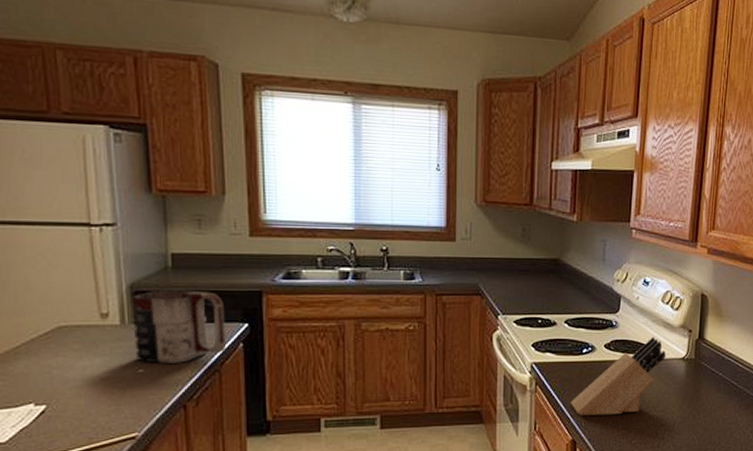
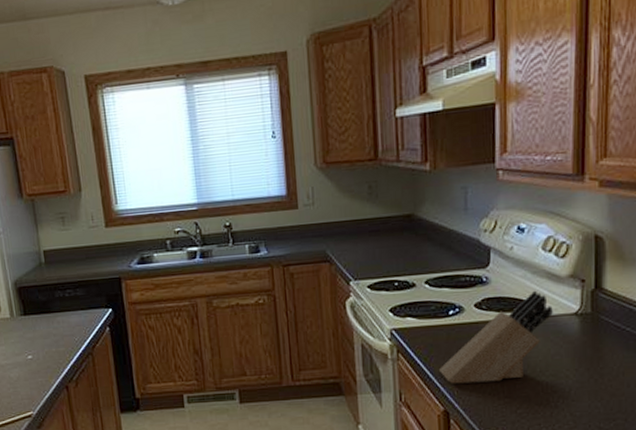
mug: present [133,290,226,363] -> none [18,282,95,350]

